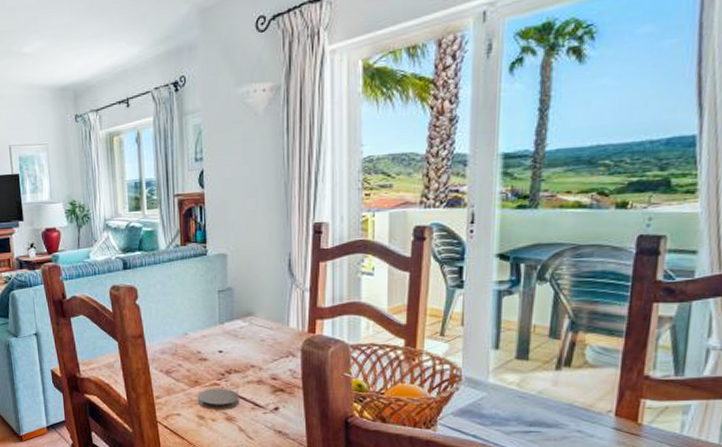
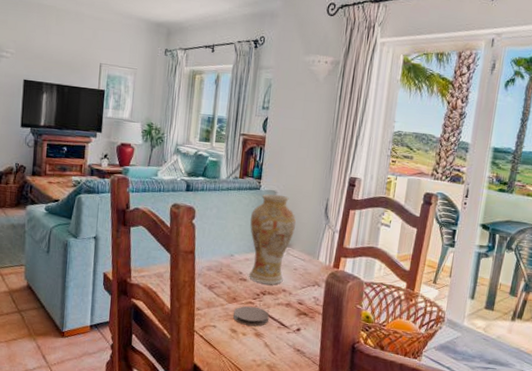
vase: none [200,257,255,362] -> present [249,194,296,285]

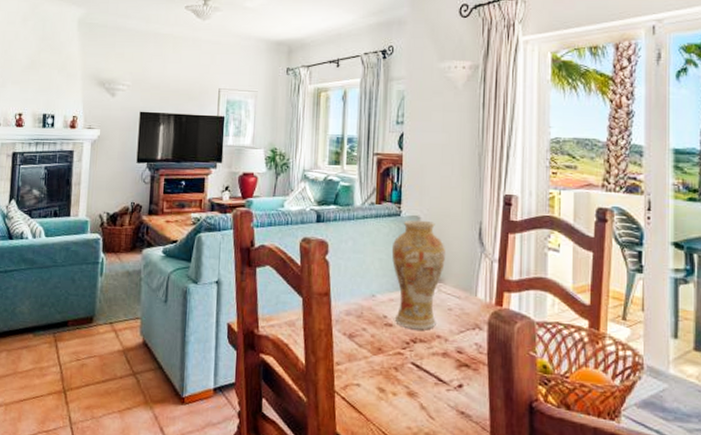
coaster: present [233,305,269,327] -> none [380,357,422,383]

